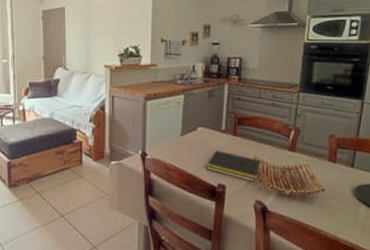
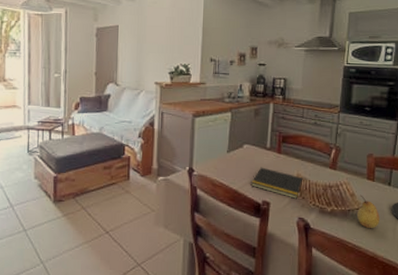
fruit: none [318,177,341,211] -> present [357,195,380,228]

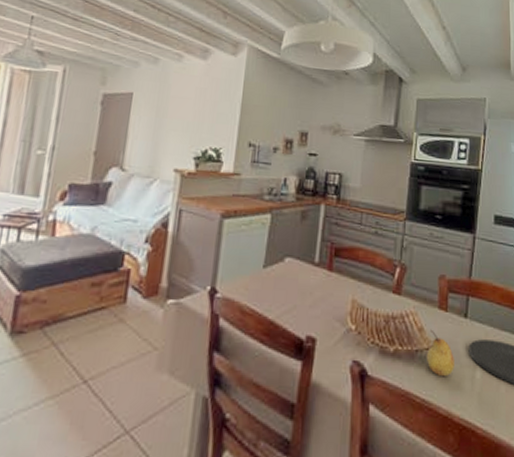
notepad: present [250,167,303,199] -> none [291,289,360,334]

